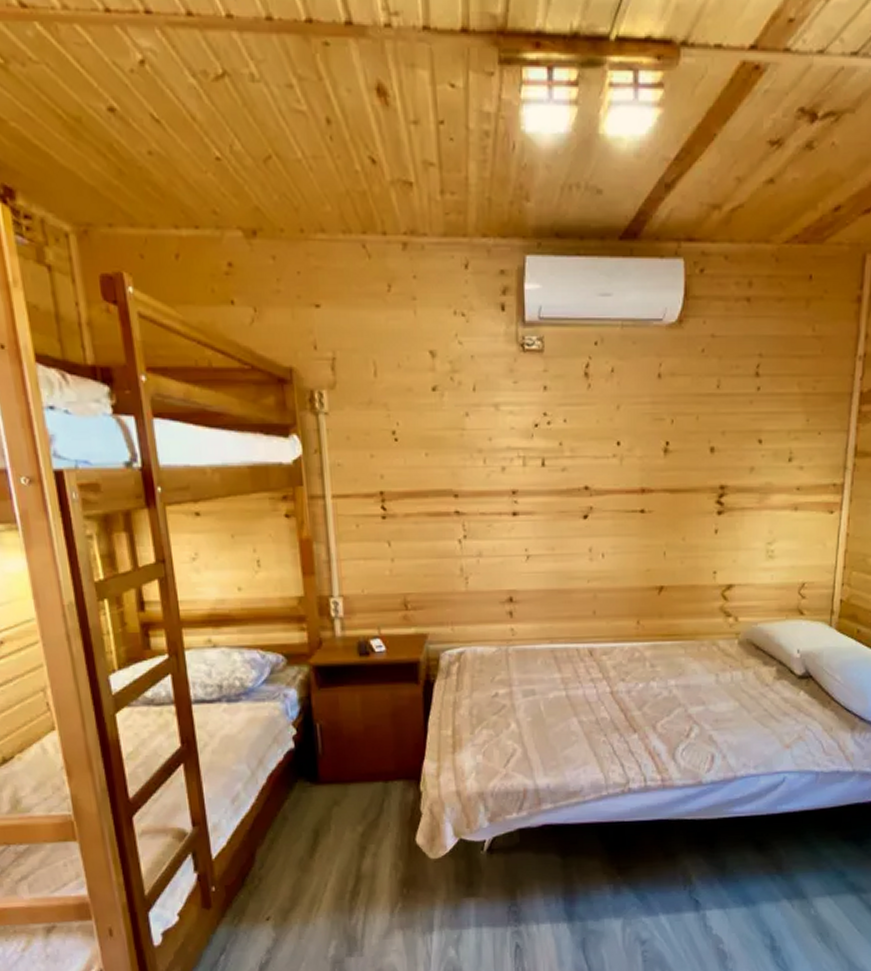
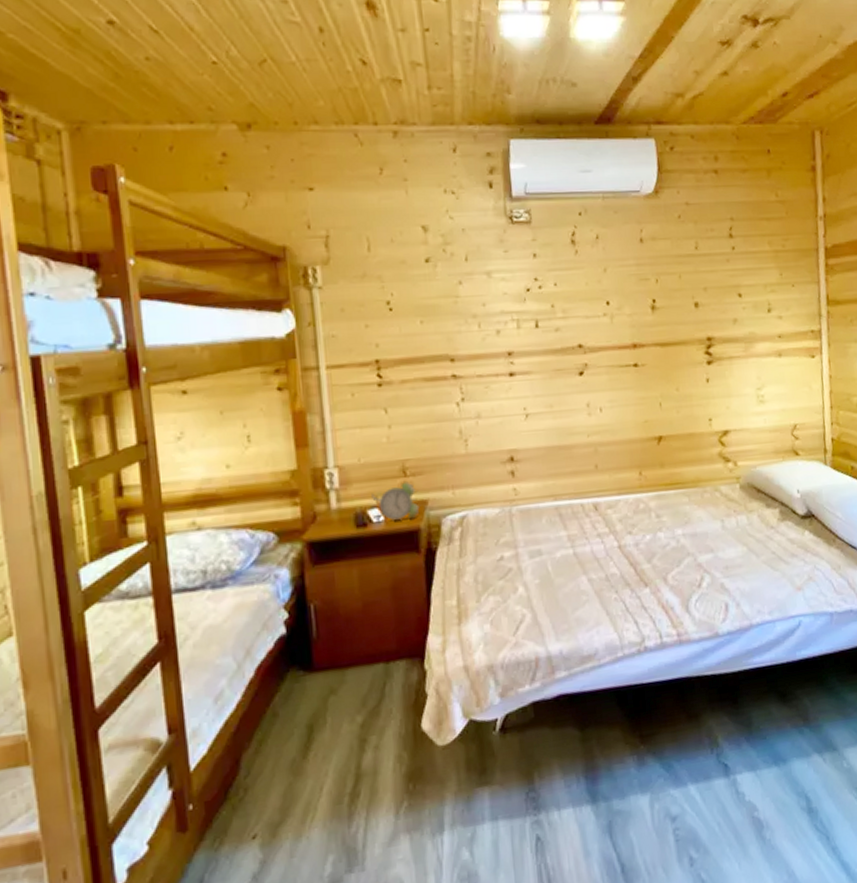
alarm clock: none [374,615,420,654] -> present [371,482,420,525]

